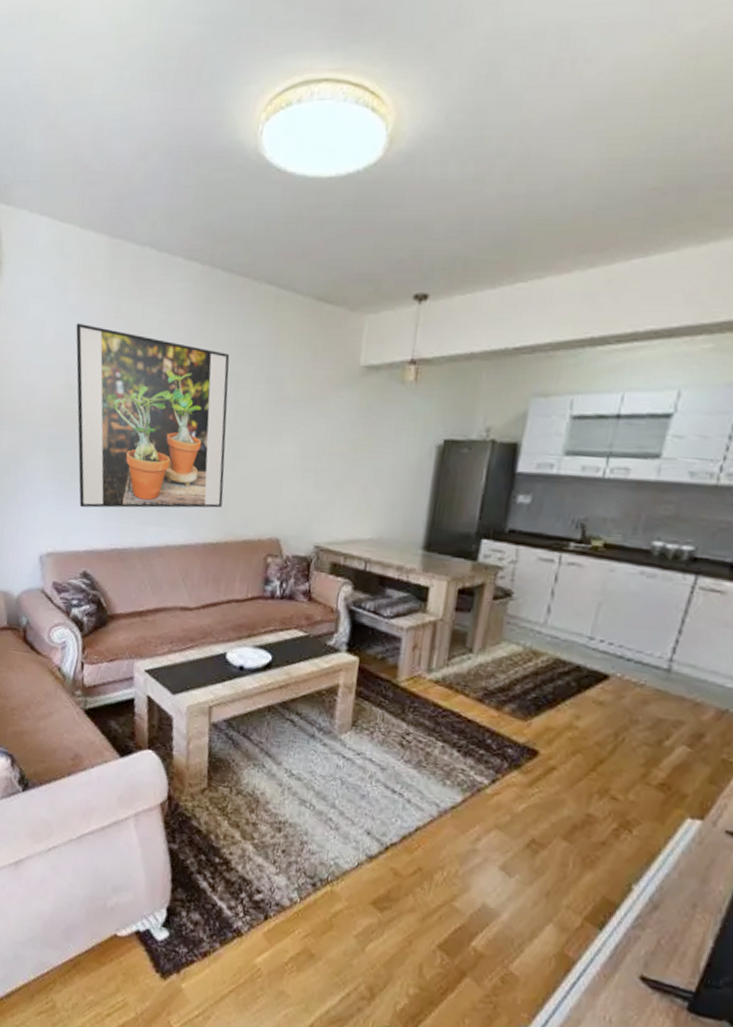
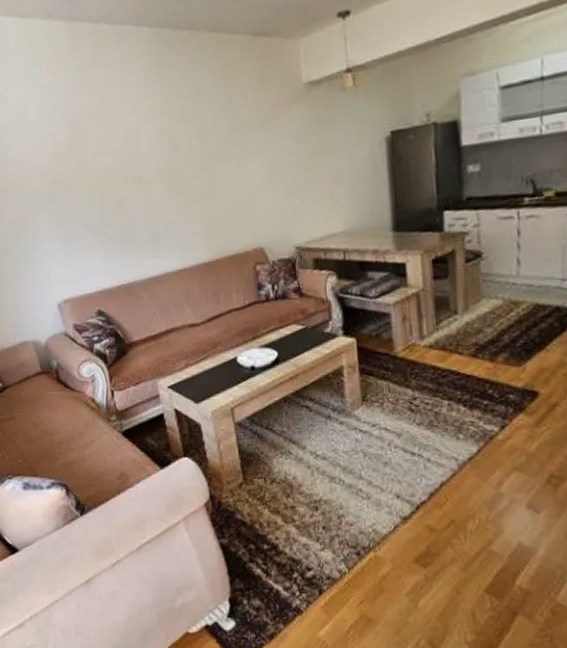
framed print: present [75,323,230,508] -> none [53,97,207,255]

